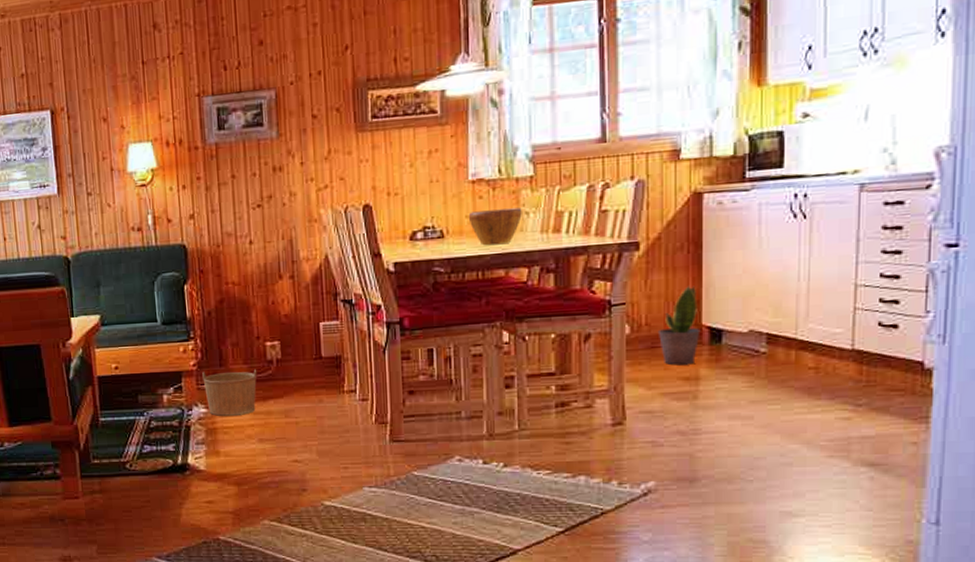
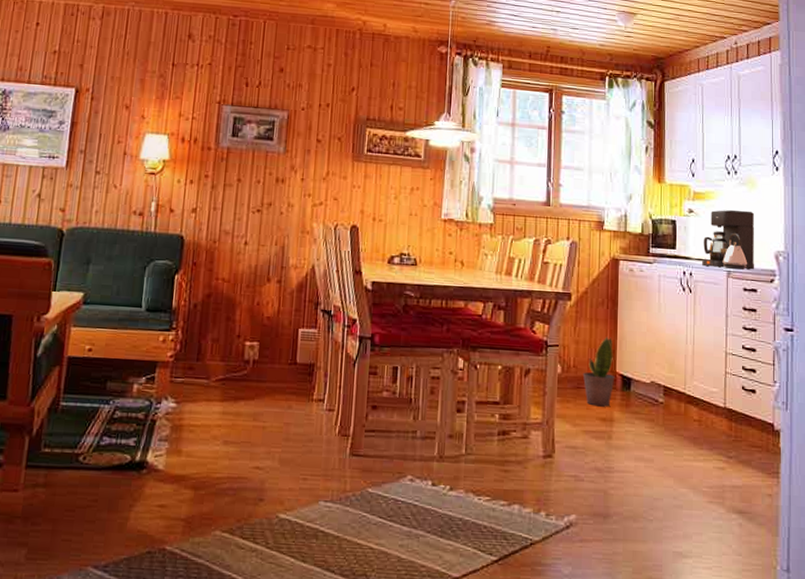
basket: present [202,369,258,416] -> none [177,364,233,414]
bowl: present [468,208,522,246] -> none [438,246,482,279]
coffee maker: none [822,99,903,184] -> present [702,210,755,270]
kettle: none [852,133,892,182] -> present [722,233,748,271]

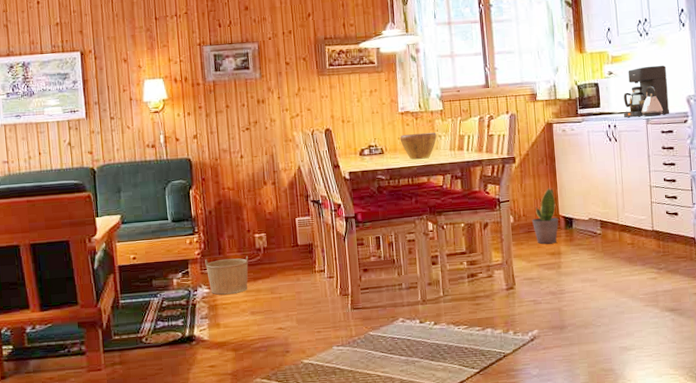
basket: none [177,364,233,414] -> present [205,256,249,295]
bowl: none [438,246,482,279] -> present [400,132,437,160]

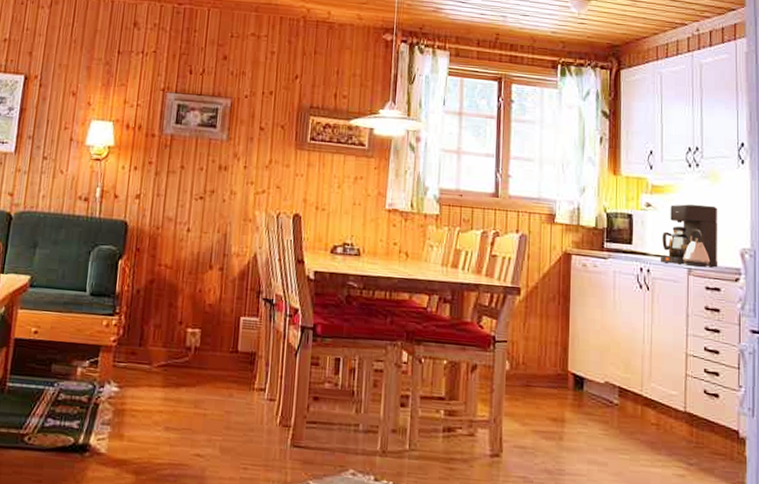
basket: present [205,256,249,295] -> none [120,349,175,400]
bowl: present [400,132,437,160] -> none [382,237,428,271]
potted plant: present [531,188,559,244] -> none [532,334,567,407]

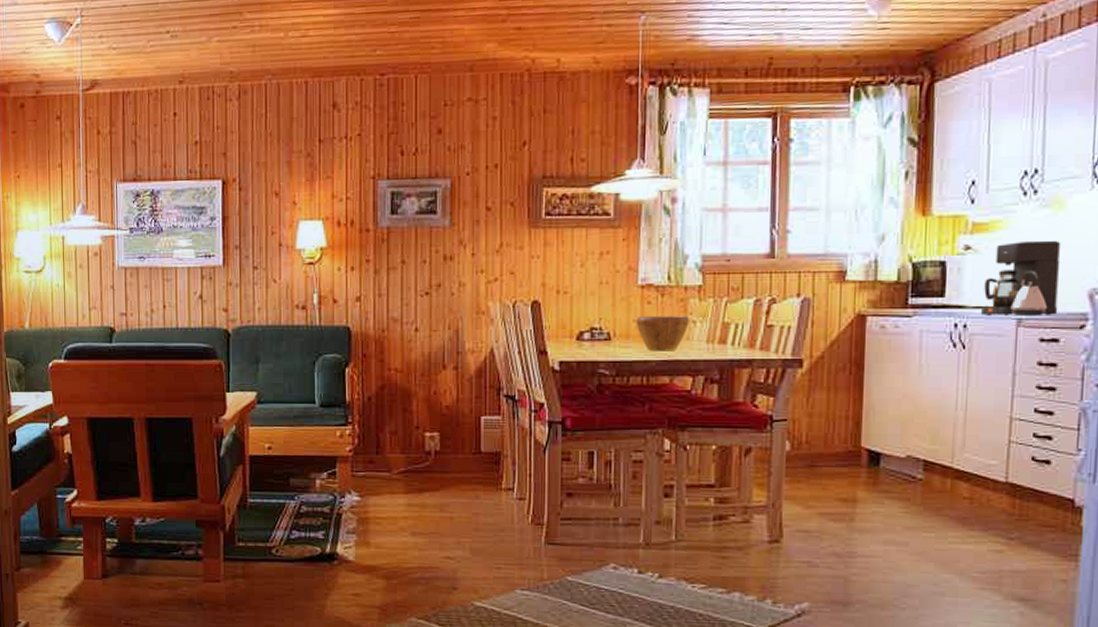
bowl: none [382,237,428,271] -> present [636,316,689,352]

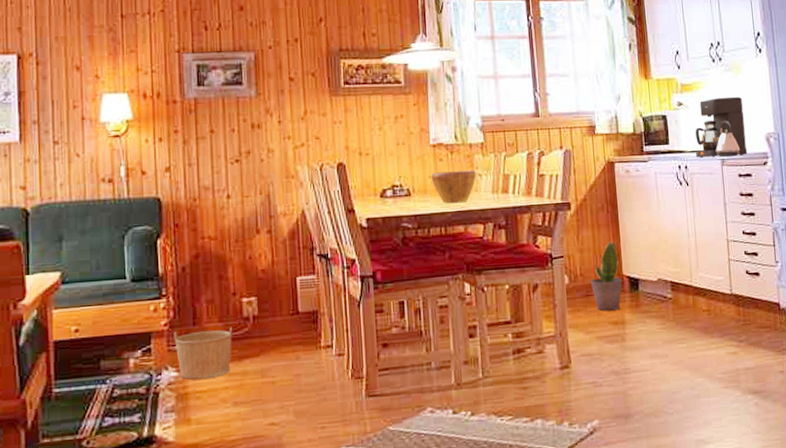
basket: none [358,458,414,506] -> present [174,327,233,380]
potted plant: none [817,407,860,486] -> present [590,241,623,311]

